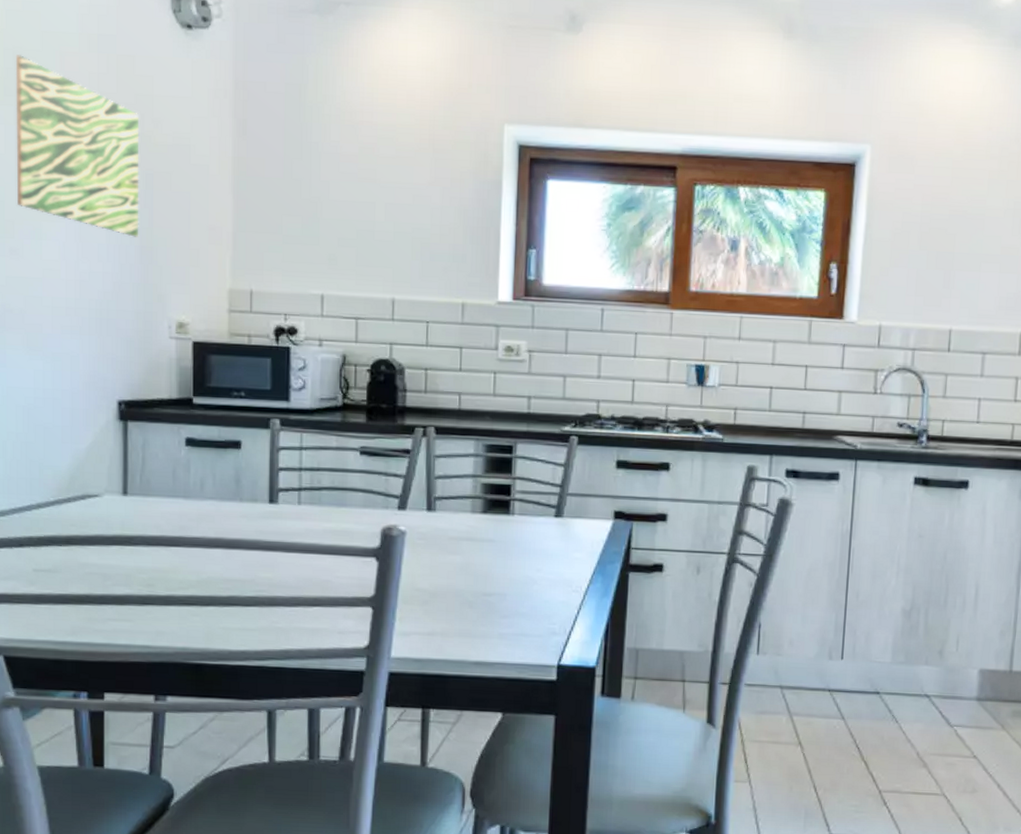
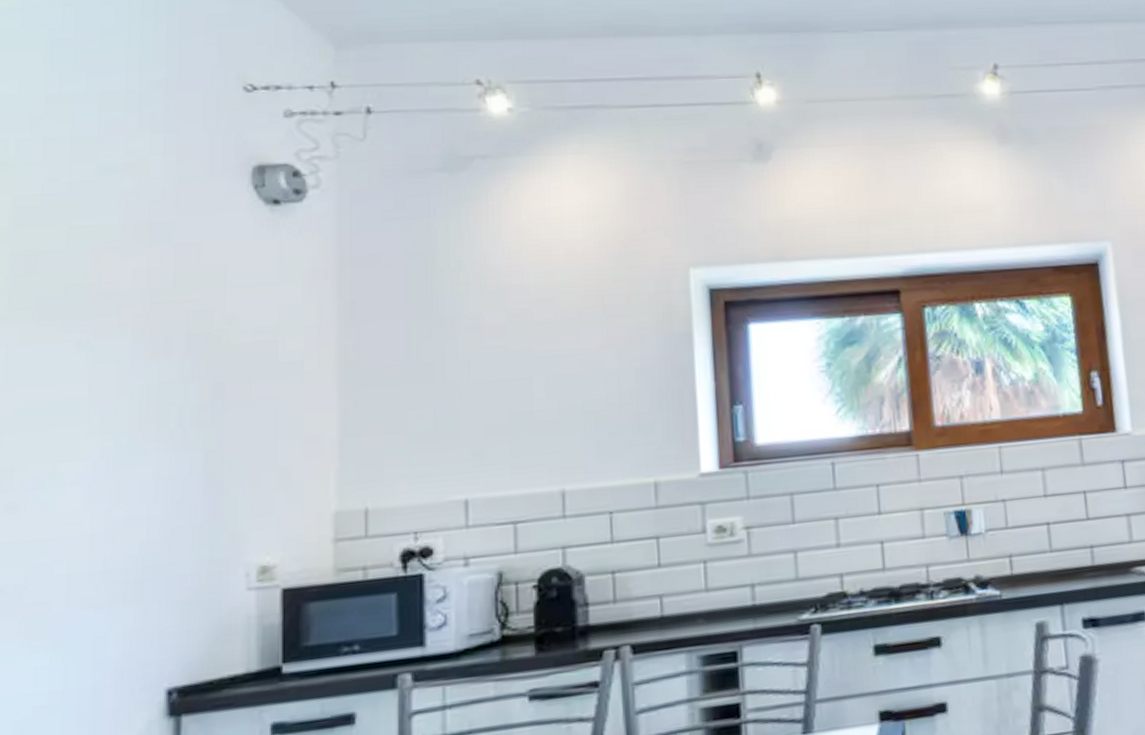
wall art: present [15,55,140,237] -> none [20,258,206,465]

